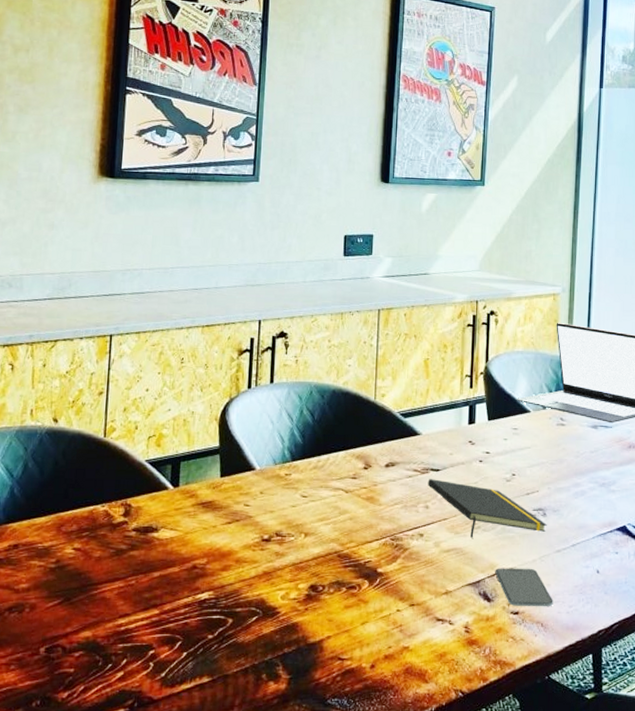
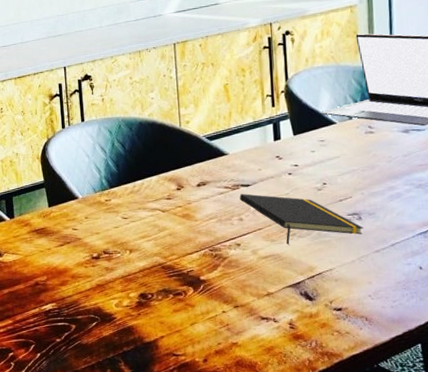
smartphone: present [495,568,553,607] -> none [314,268,376,303]

